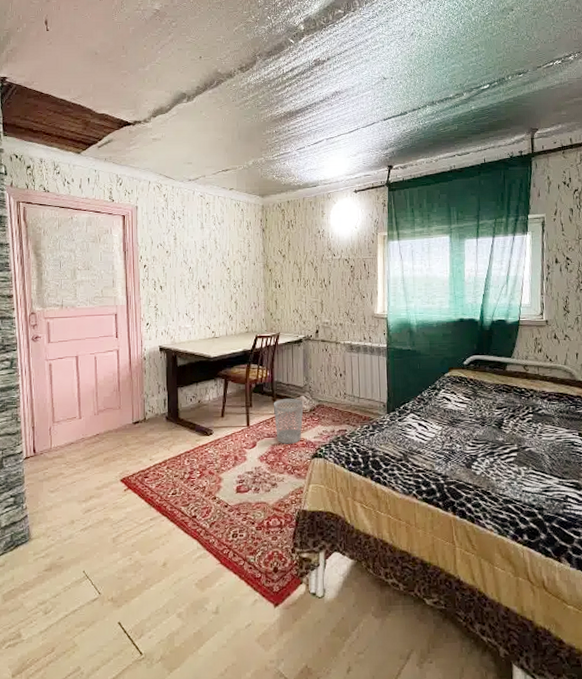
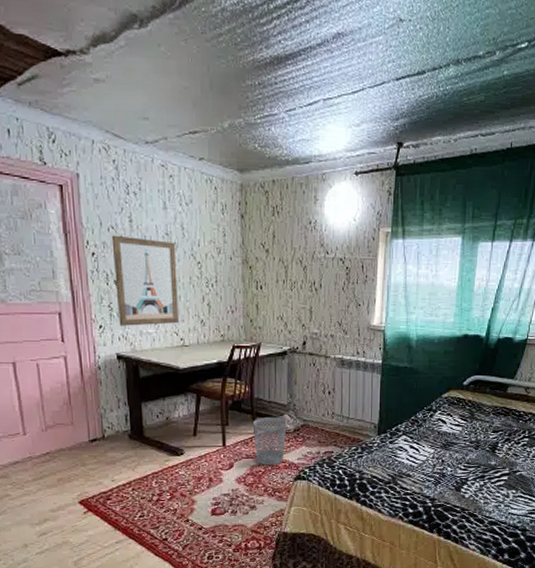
wall art: none [160,250,211,323] -> present [111,235,179,326]

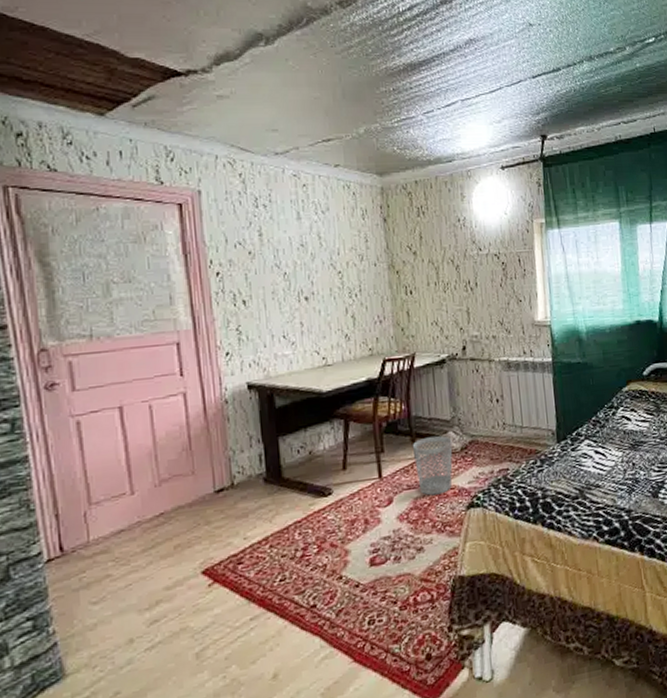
wall art: present [111,235,179,326] -> none [239,251,320,351]

